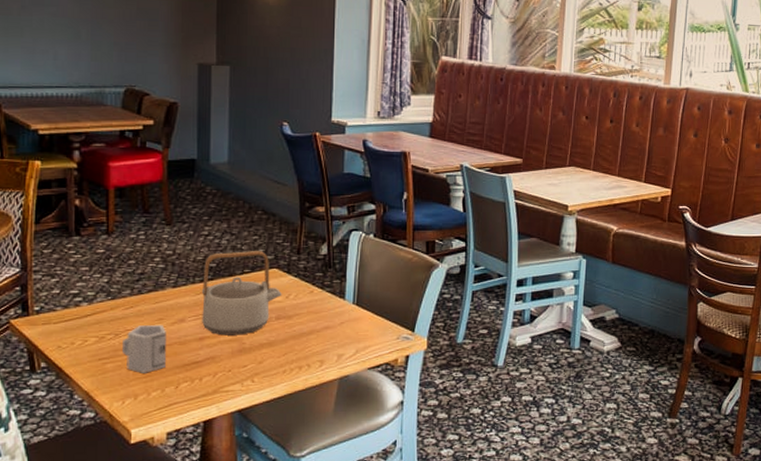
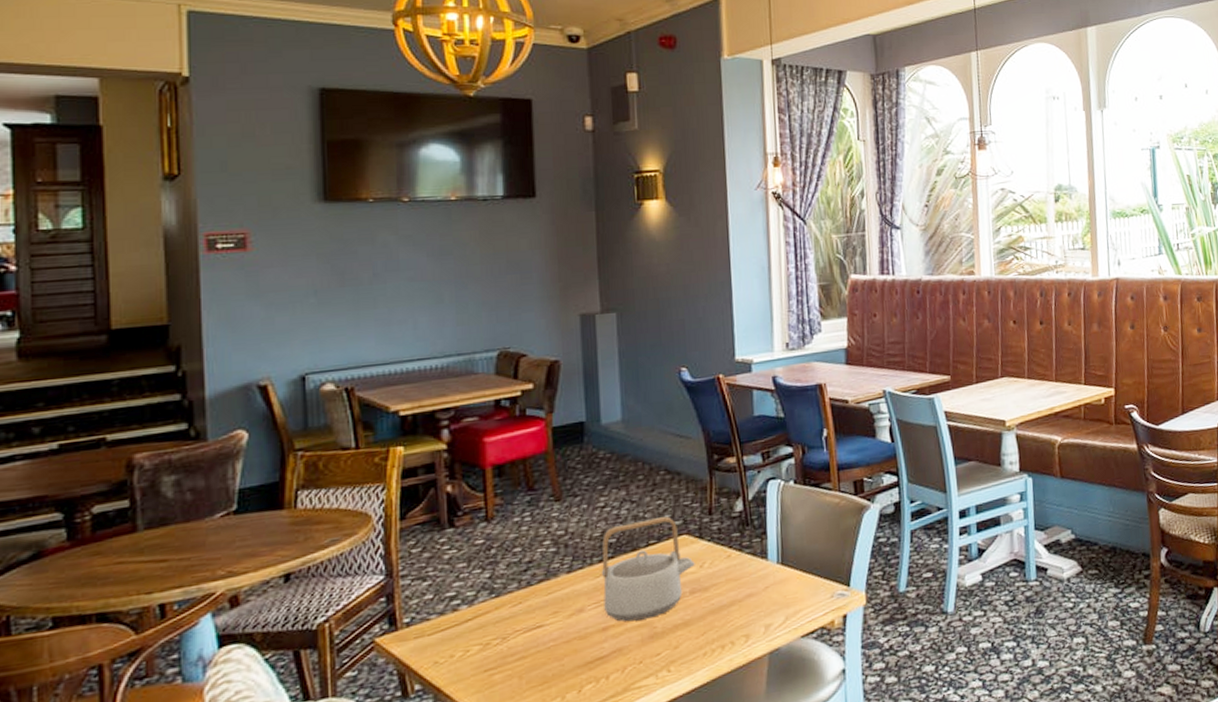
cup: present [123,325,166,373] -> none [512,619,565,681]

